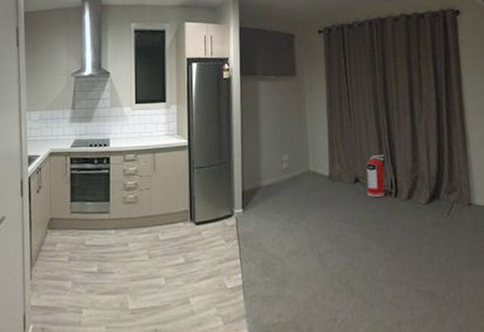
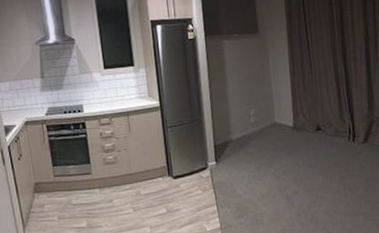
fire extinguisher: present [366,154,385,197] -> none [327,103,344,143]

